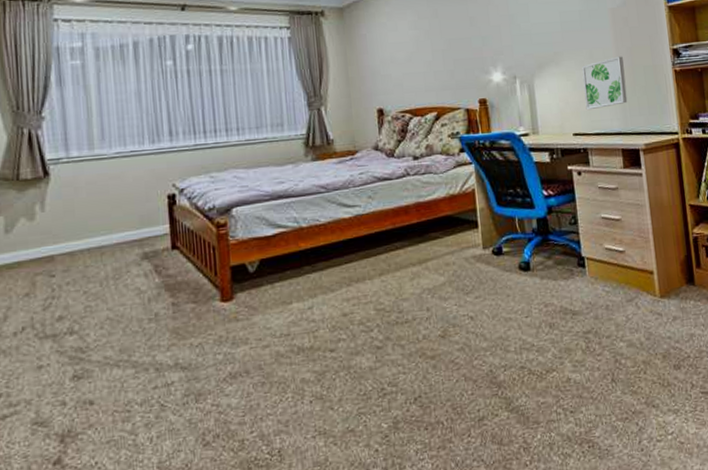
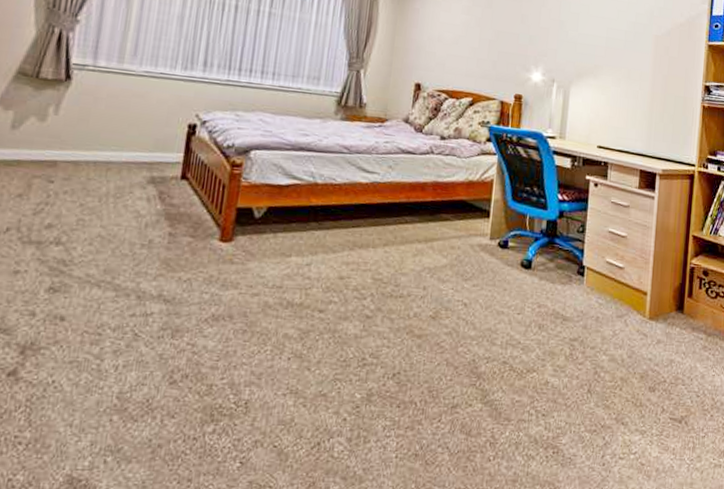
wall art: present [582,56,628,111] -> none [614,81,658,128]

